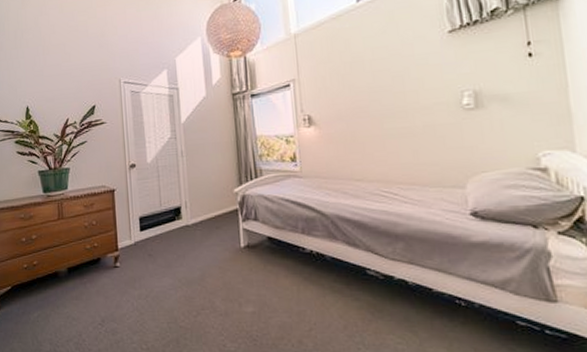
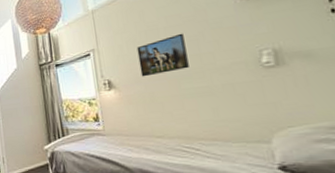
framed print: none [340,67,393,114] -> present [136,33,189,77]

